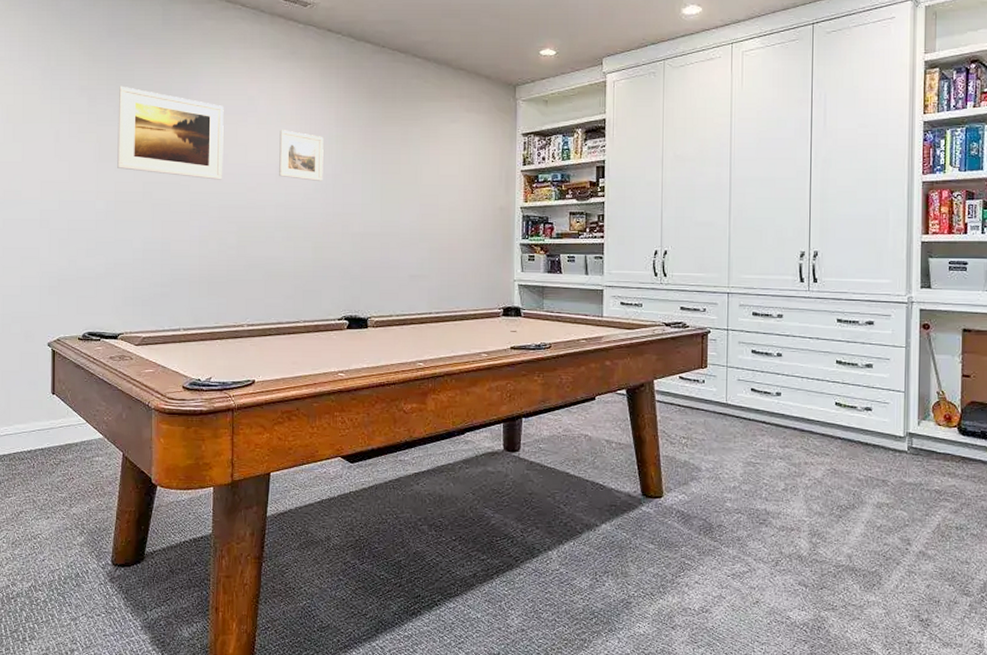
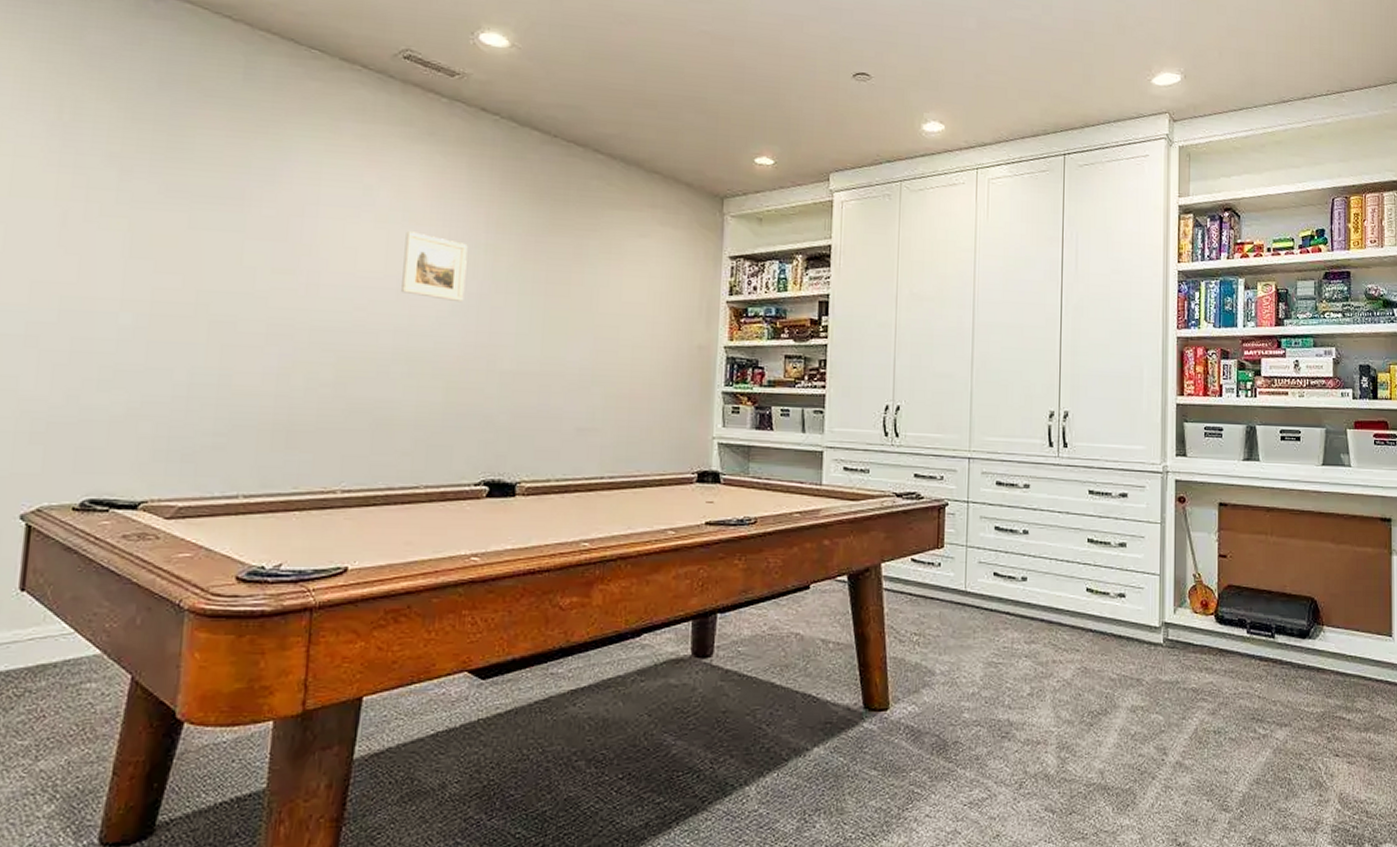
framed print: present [117,86,224,180] -> none [157,156,327,293]

